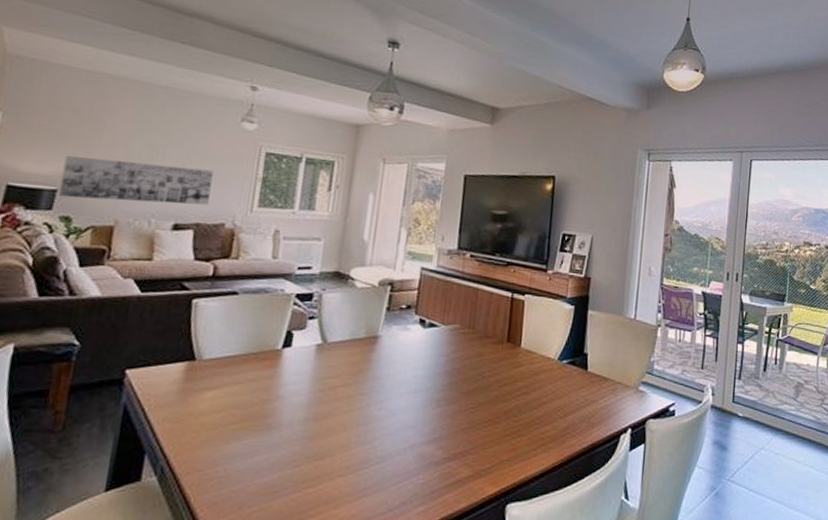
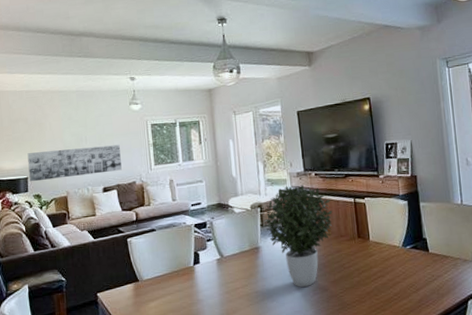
potted plant: none [392,264,483,395] -> present [264,184,333,287]

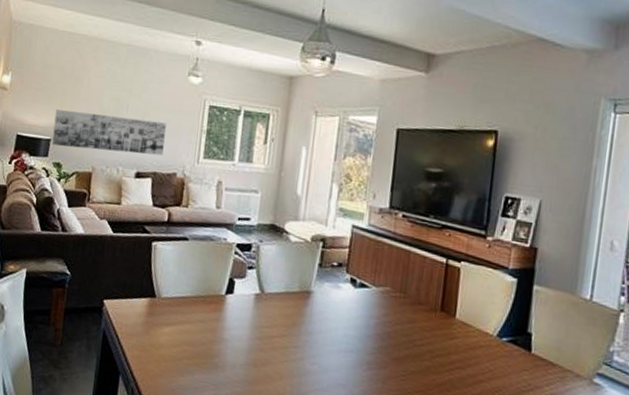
potted plant: present [264,184,333,287] -> none [324,222,415,357]

